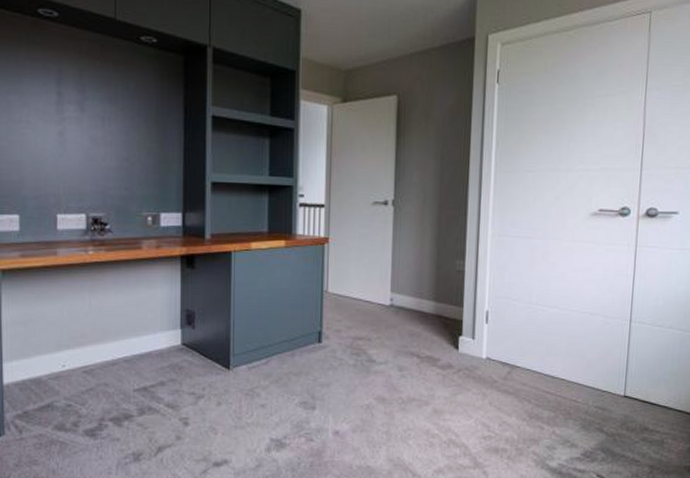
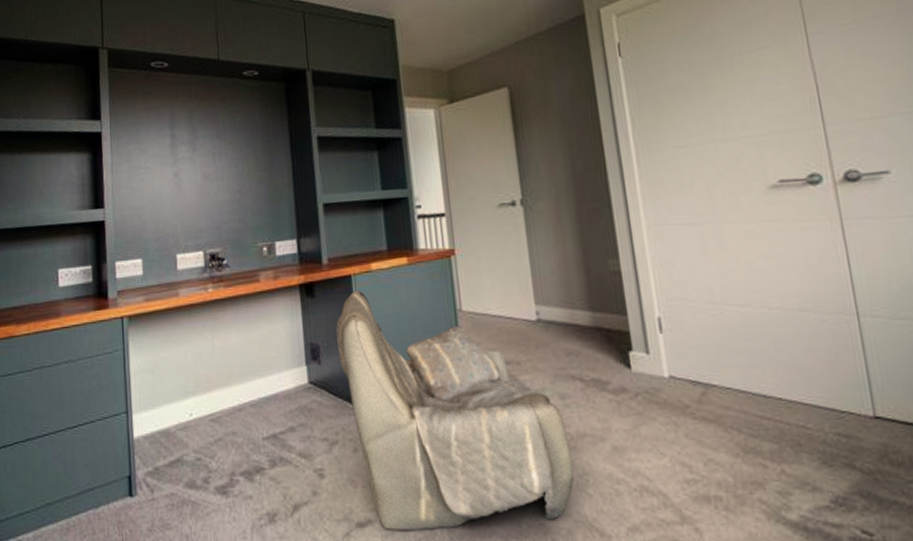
armchair: none [212,266,401,469] -> present [336,290,575,530]

